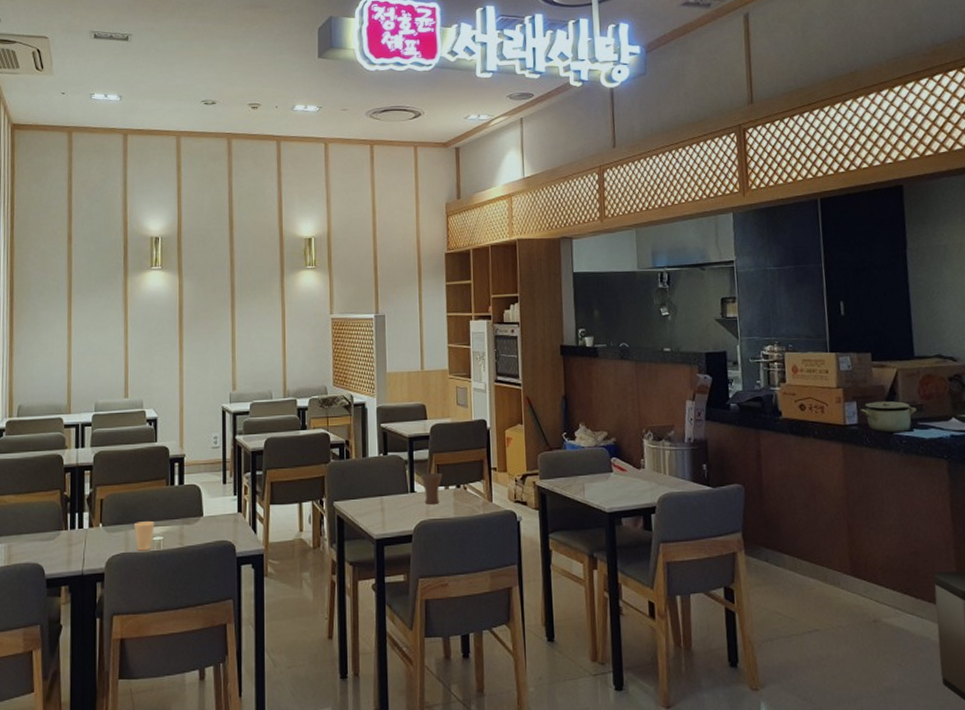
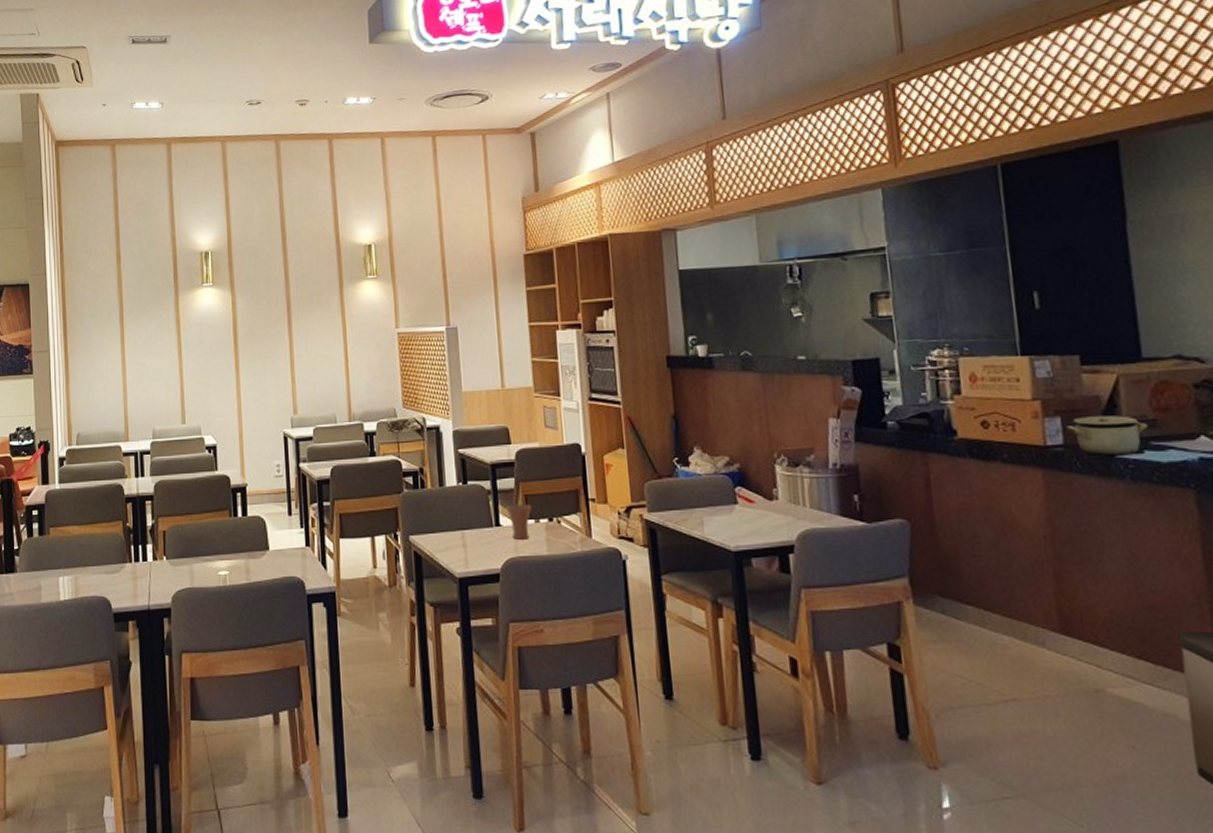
cup: present [133,521,155,551] -> none [197,555,220,586]

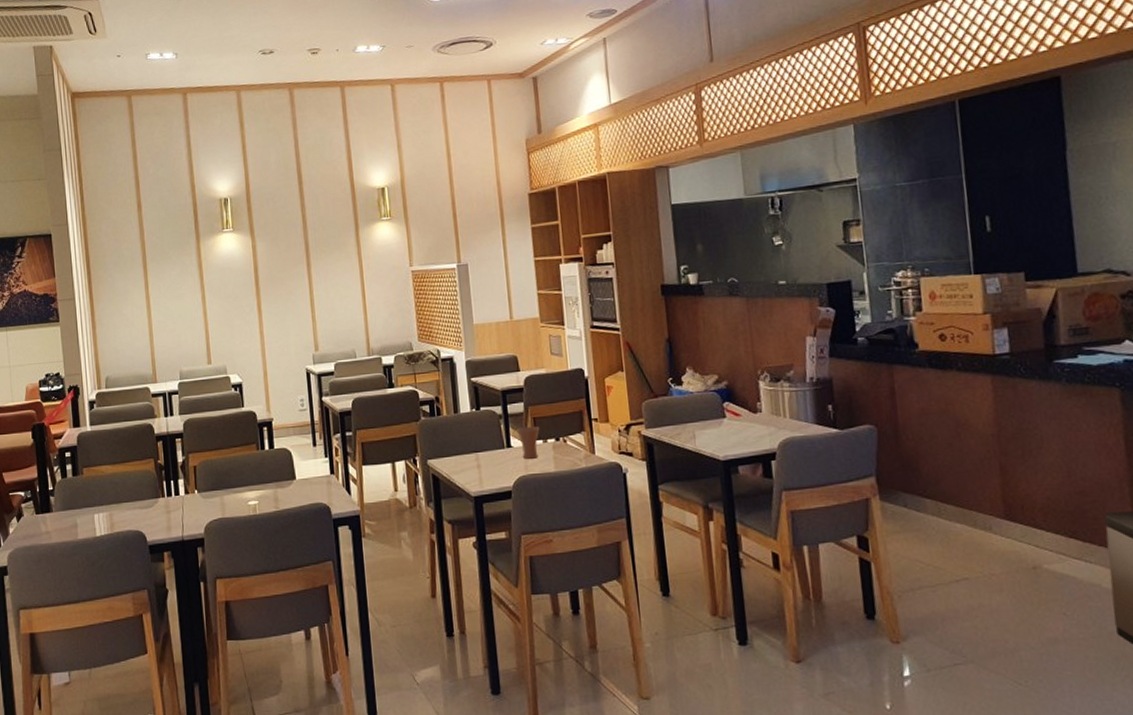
saucepan: present [1066,415,1148,456] -> none [1012,325,1081,362]

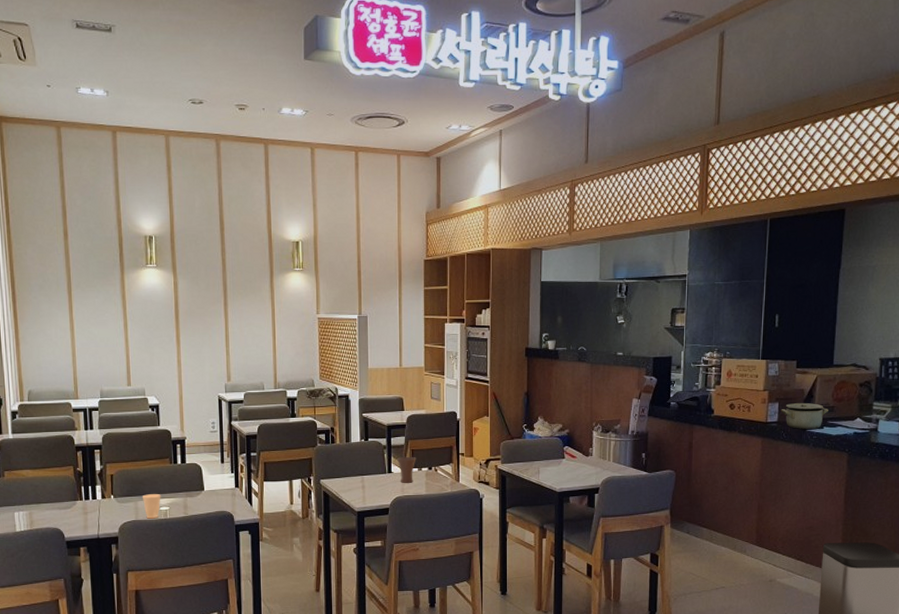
cup: none [228,486,249,516] -> present [142,494,161,519]
saucepan: none [1012,325,1081,362] -> present [781,403,828,430]

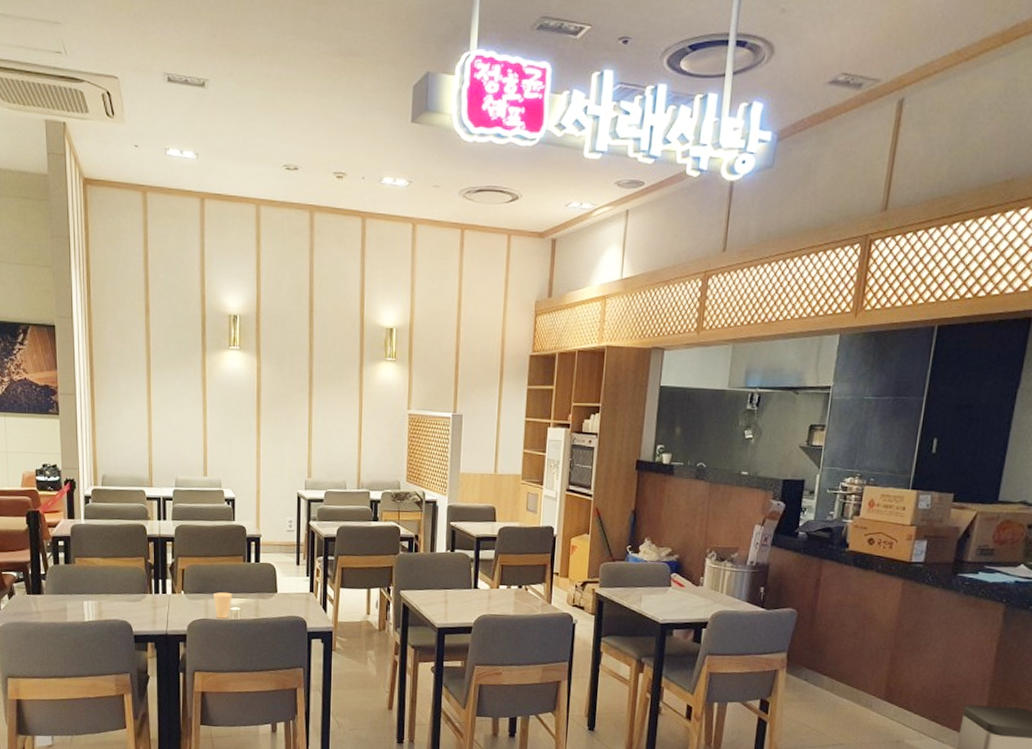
cup: present [397,456,416,483] -> none [485,571,506,601]
saucepan: present [781,403,828,430] -> none [928,542,987,575]

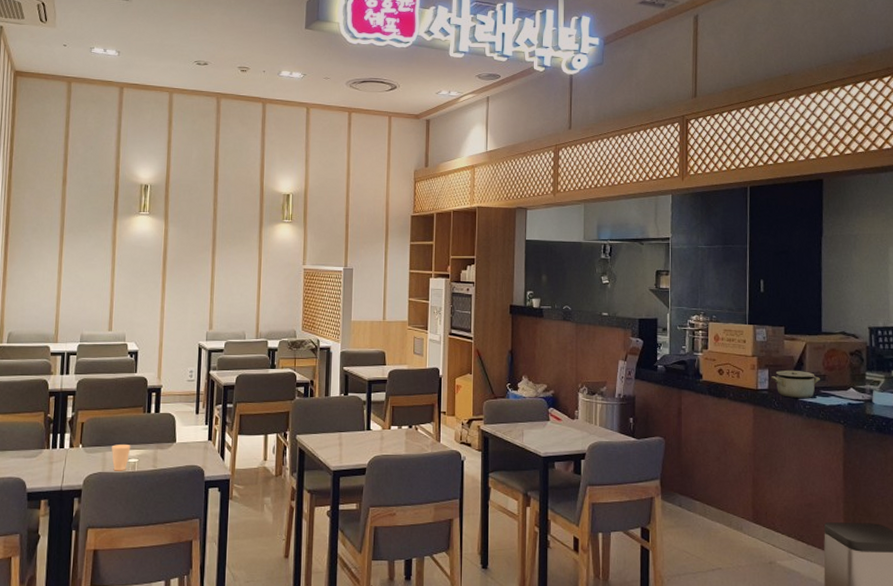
saucepan: none [928,542,987,575] -> present [771,370,820,399]

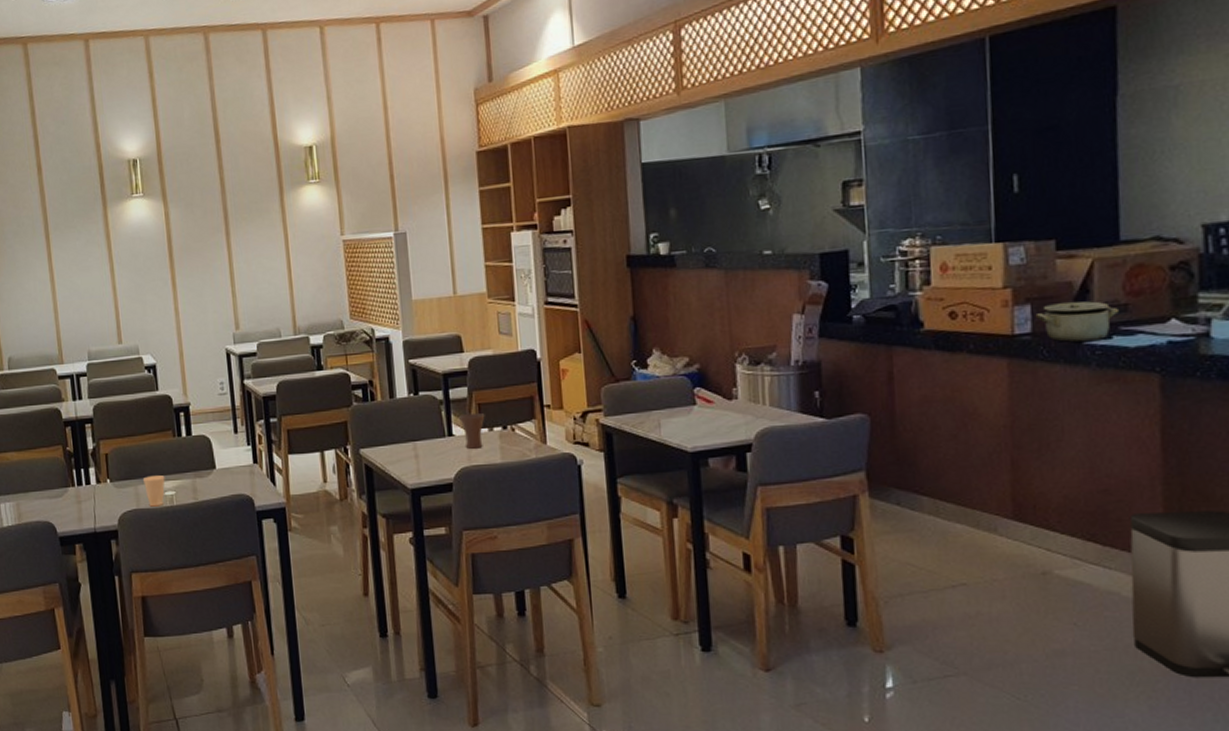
cup: none [377,413,397,442] -> present [459,412,485,449]

